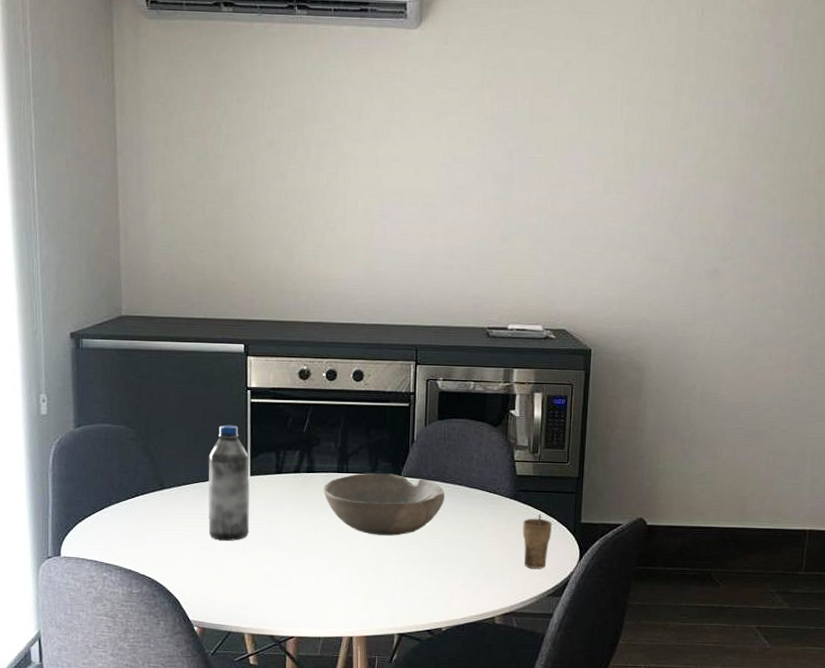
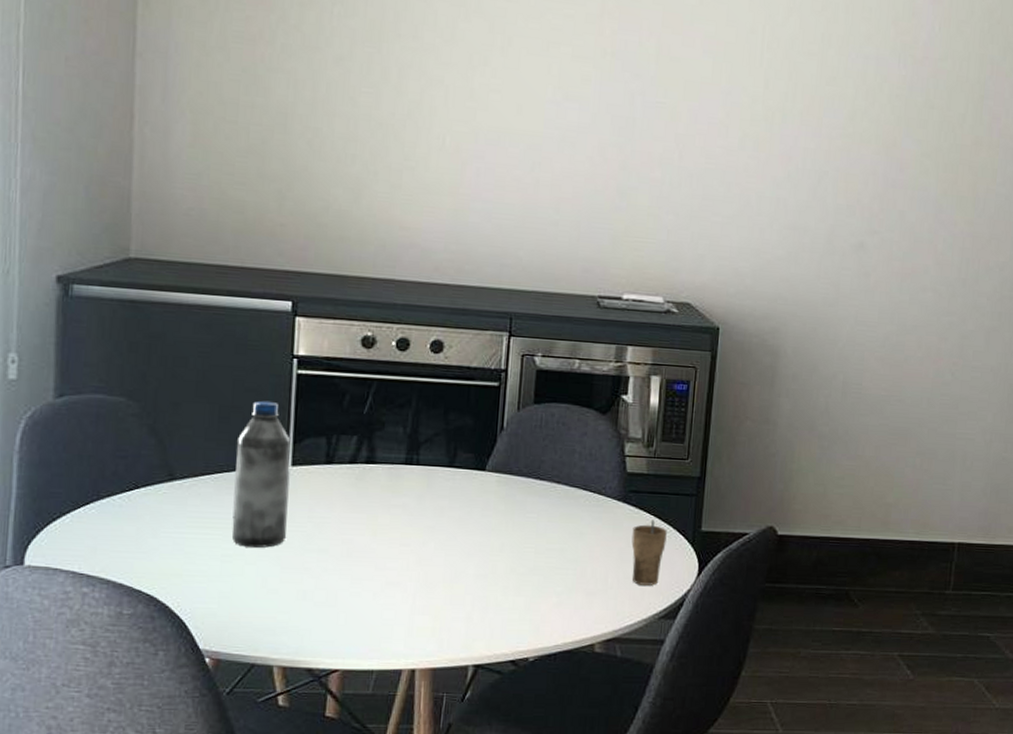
bowl: present [323,473,445,536] -> none [386,465,539,544]

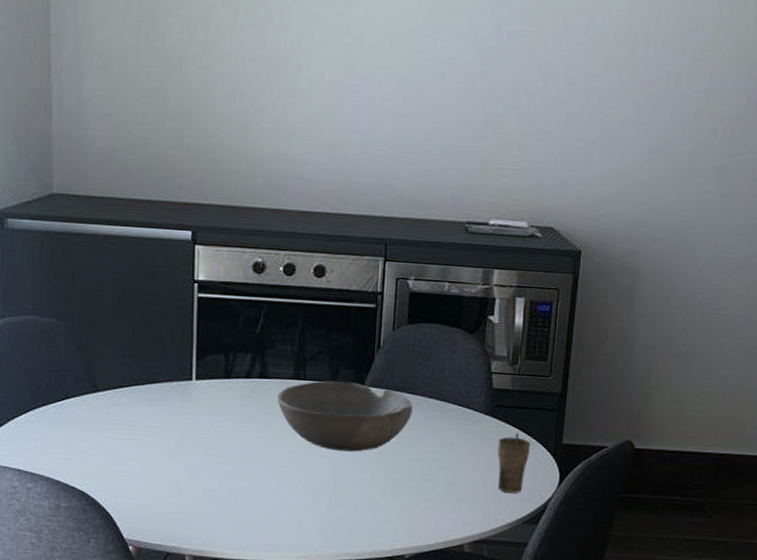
water bottle: present [231,400,291,548] -> none [147,321,195,452]
bowl: none [386,465,539,544] -> present [277,380,413,452]

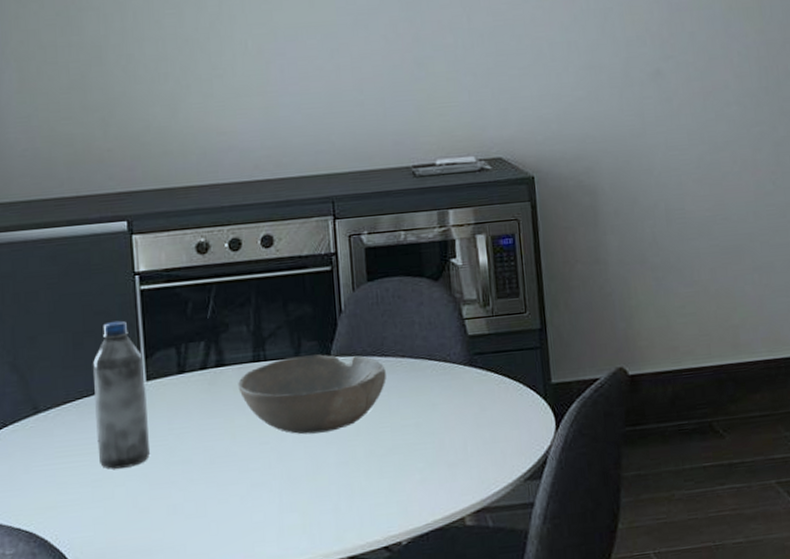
water bottle: none [147,321,195,452] -> present [92,320,151,469]
cup: present [497,432,530,493] -> none [483,379,519,449]

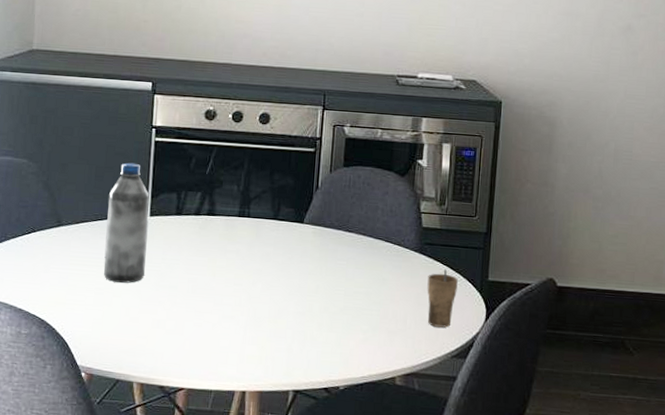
bowl: present [238,354,386,435] -> none [223,218,348,286]
cup: none [483,379,519,449] -> present [427,269,458,328]

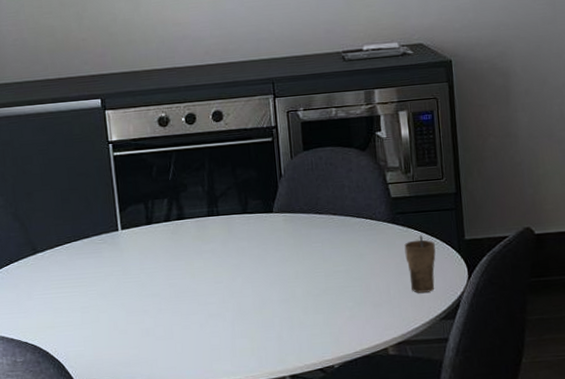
water bottle: present [103,162,150,283] -> none [77,180,127,299]

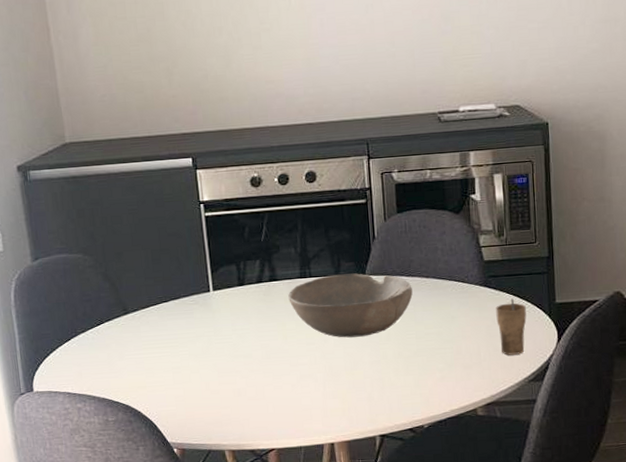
bowl: none [196,211,320,276] -> present [288,273,413,338]

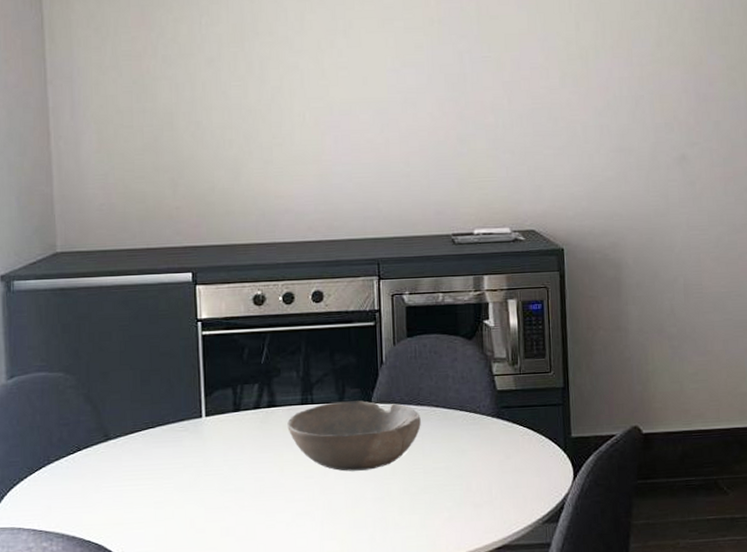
cup: present [496,298,527,355] -> none [508,431,541,494]

